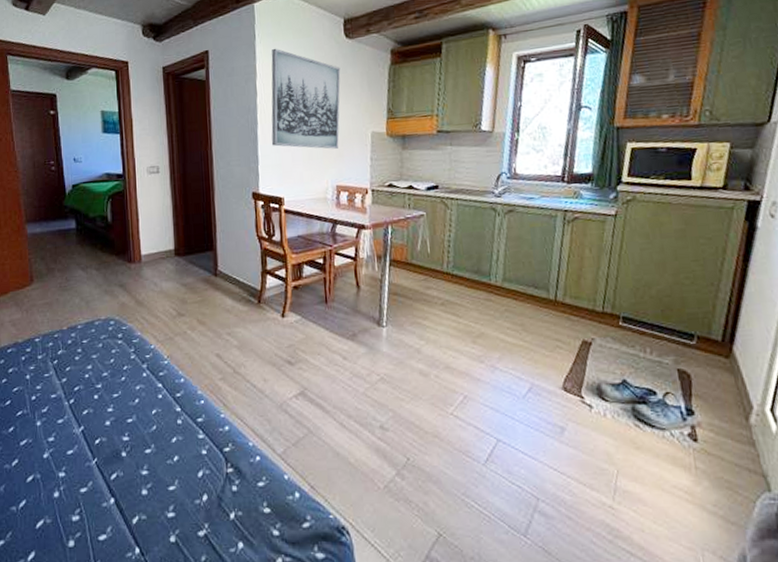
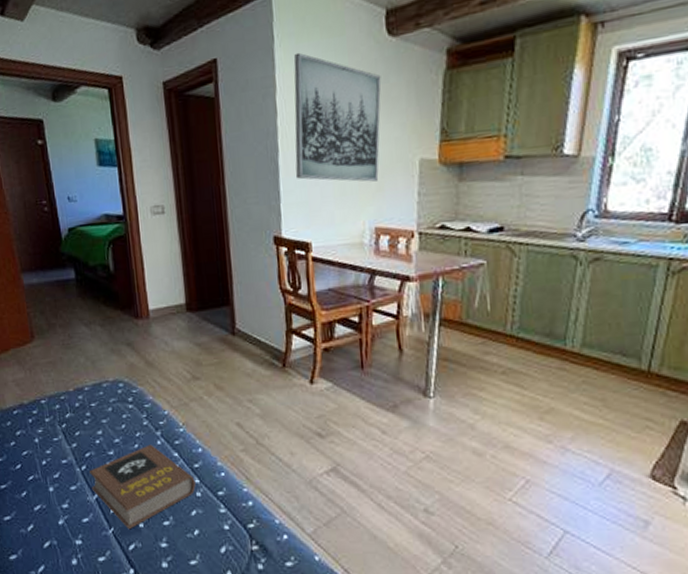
book: none [76,377,177,460] -> present [88,444,196,530]

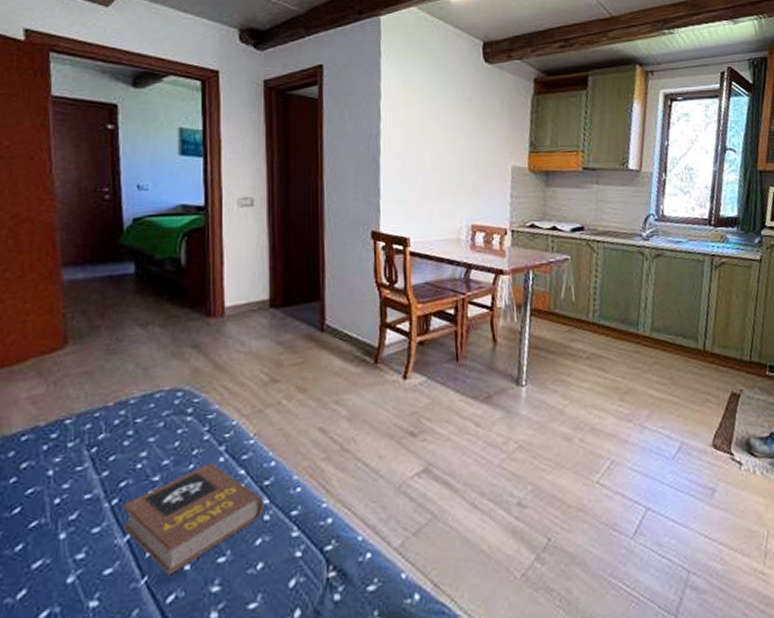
wall art: present [293,52,381,182] -> none [396,68,479,184]

